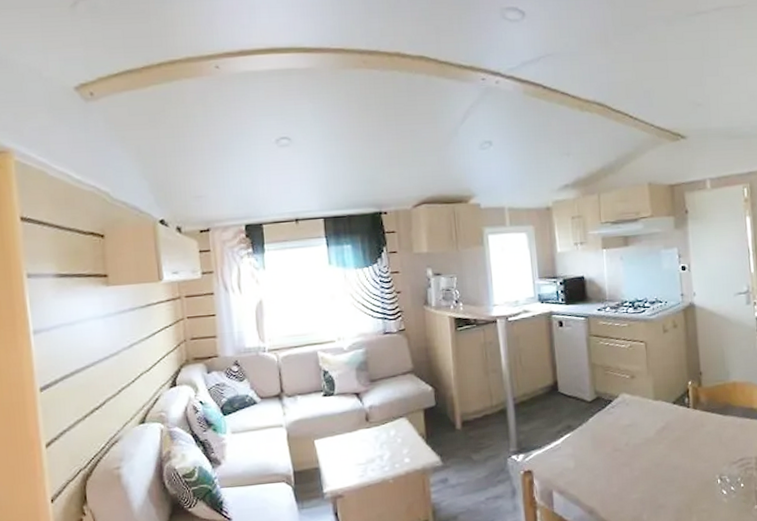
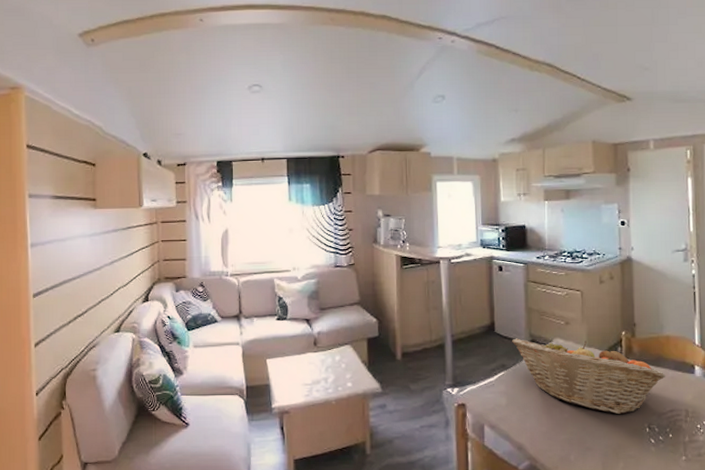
fruit basket: none [577,394,734,468] -> present [512,338,665,415]

